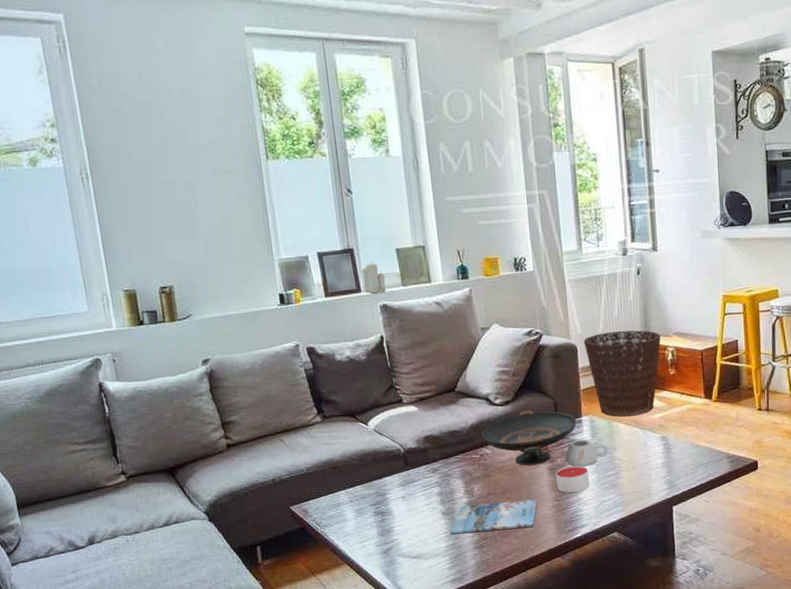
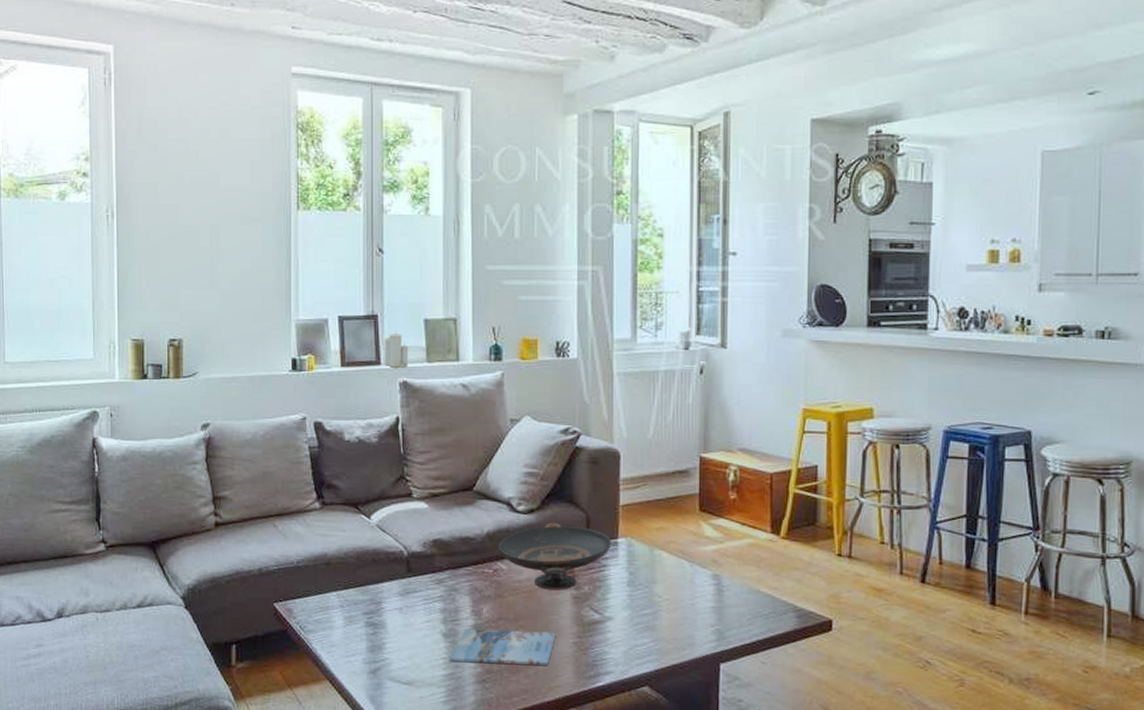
candle: present [556,465,590,493] -> none [581,596,621,630]
cup: present [565,439,608,467] -> none [593,565,646,600]
basket: present [583,330,661,417] -> none [628,439,723,545]

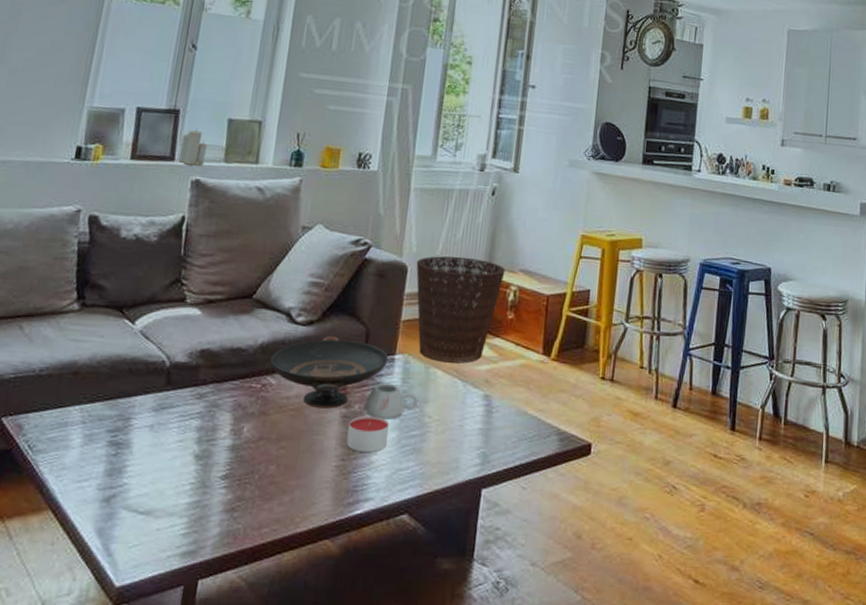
magazine: present [448,629,556,665] -> none [197,450,319,491]
candle: none [581,596,621,630] -> present [346,415,389,453]
cup: none [593,565,646,600] -> present [364,382,418,420]
basket: none [628,439,723,545] -> present [416,256,506,364]

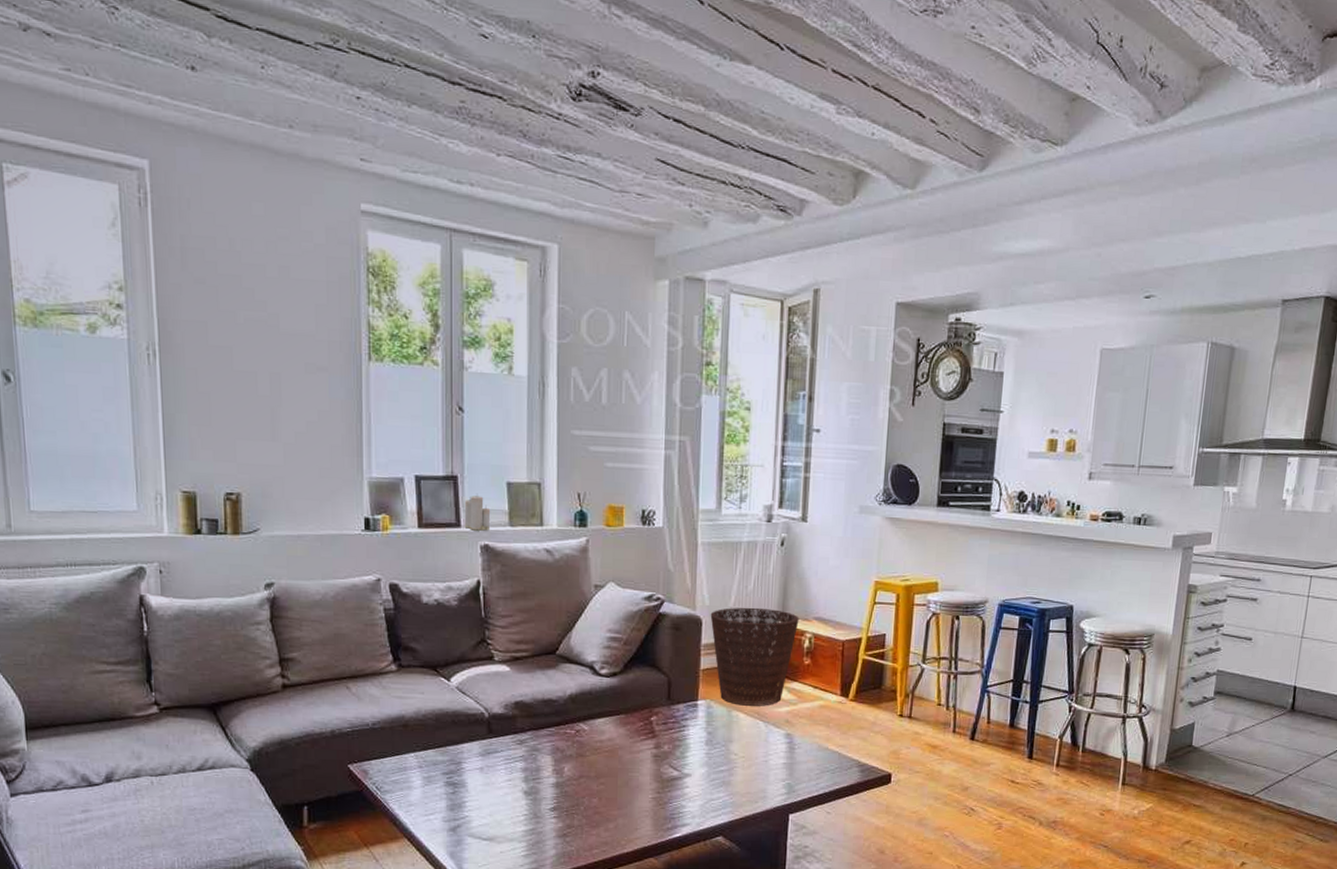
decorative bowl: present [270,335,389,409] -> none [581,685,692,750]
candle: present [346,415,389,453] -> none [660,754,698,786]
cup: present [364,382,418,420] -> none [673,725,723,758]

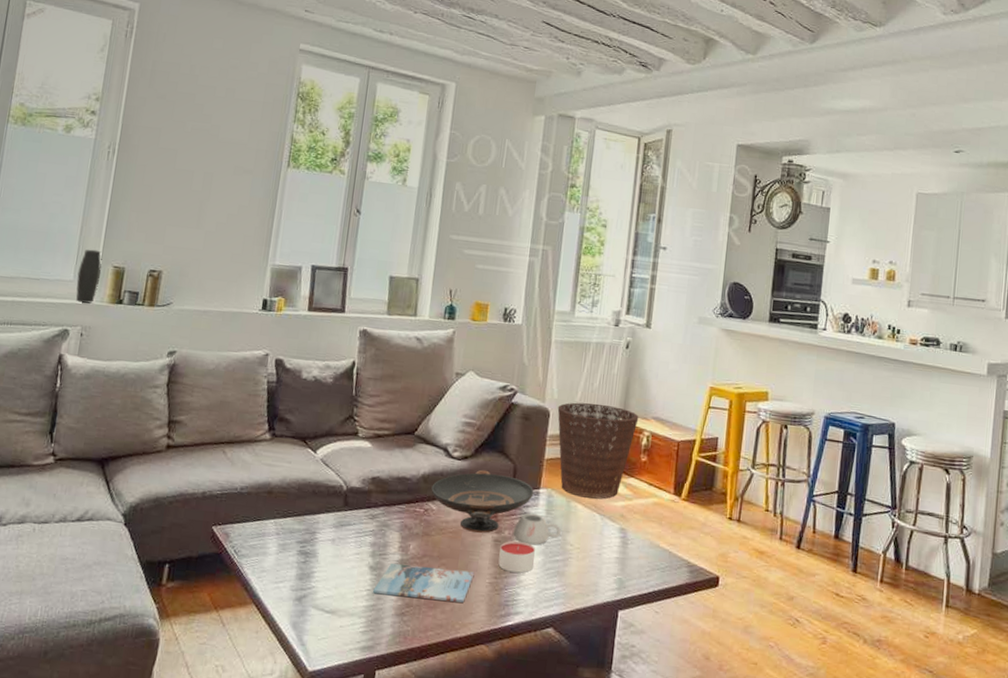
vase: none [141,473,169,536] -> present [76,249,102,304]
candle: present [464,493,491,531] -> none [348,284,373,318]
magazine: none [530,786,636,819] -> present [372,564,475,603]
decorative bowl: none [581,685,692,750] -> present [431,469,534,533]
candle: none [660,754,698,786] -> present [498,540,535,573]
cup: none [673,725,723,758] -> present [513,513,561,545]

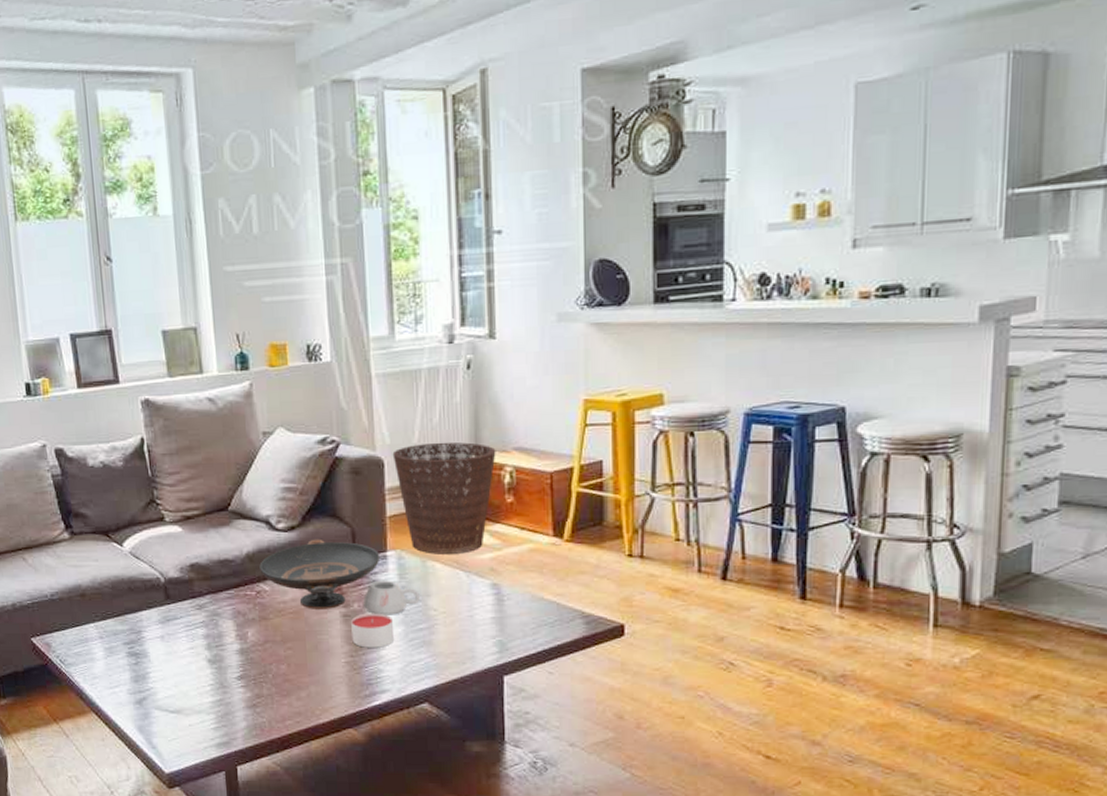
magazine: present [372,564,475,603] -> none [216,652,327,688]

